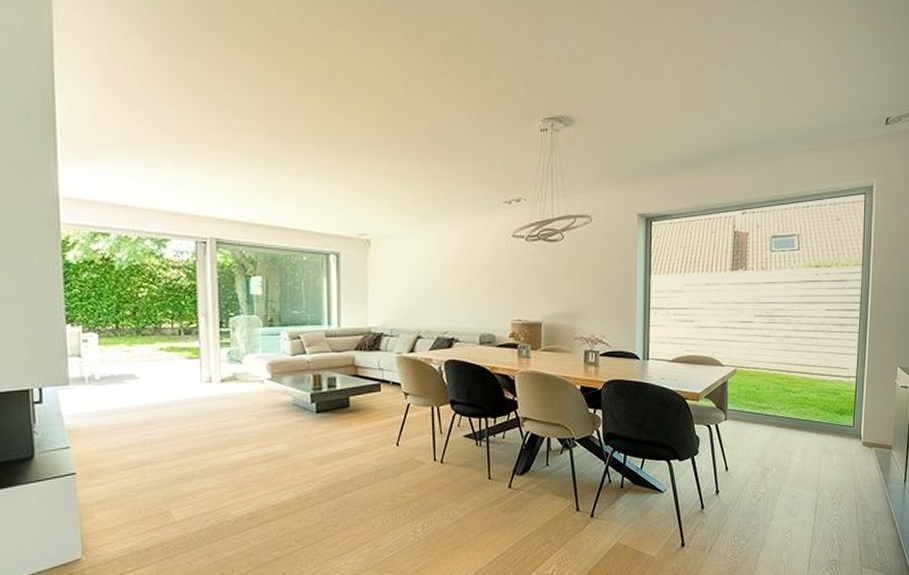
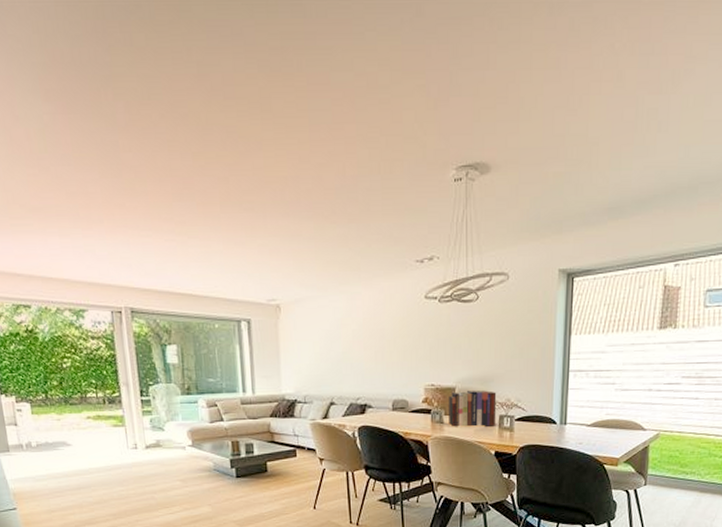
books: none [535,326,582,362] -> present [449,390,497,427]

